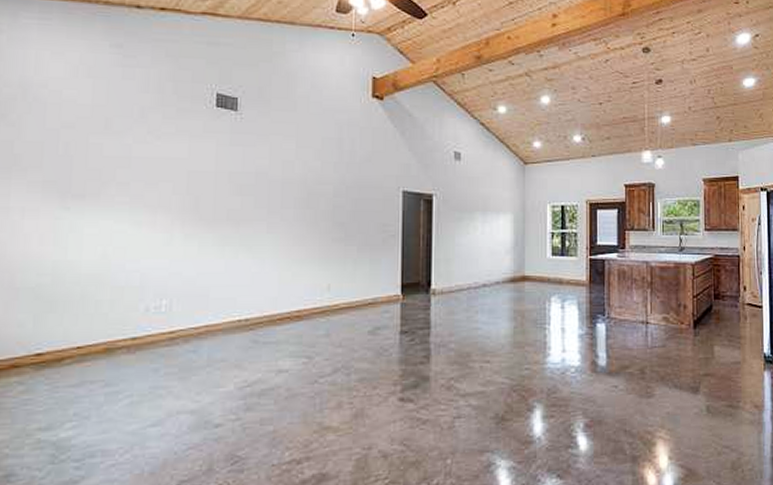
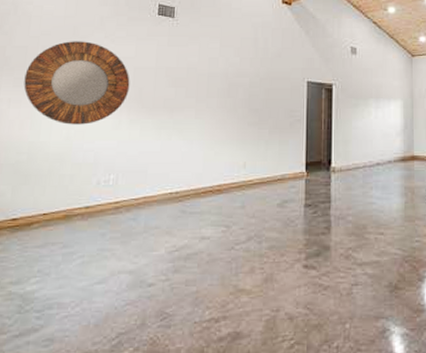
home mirror: none [41,136,183,240] -> present [23,41,130,125]

